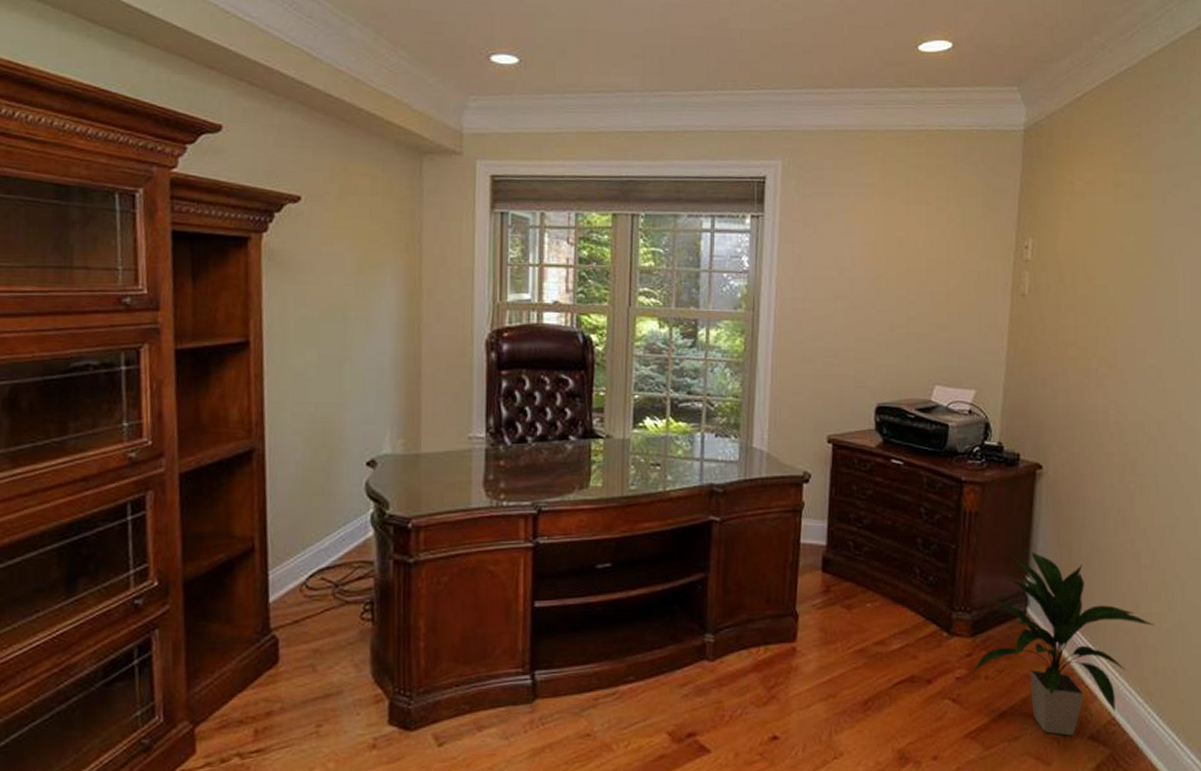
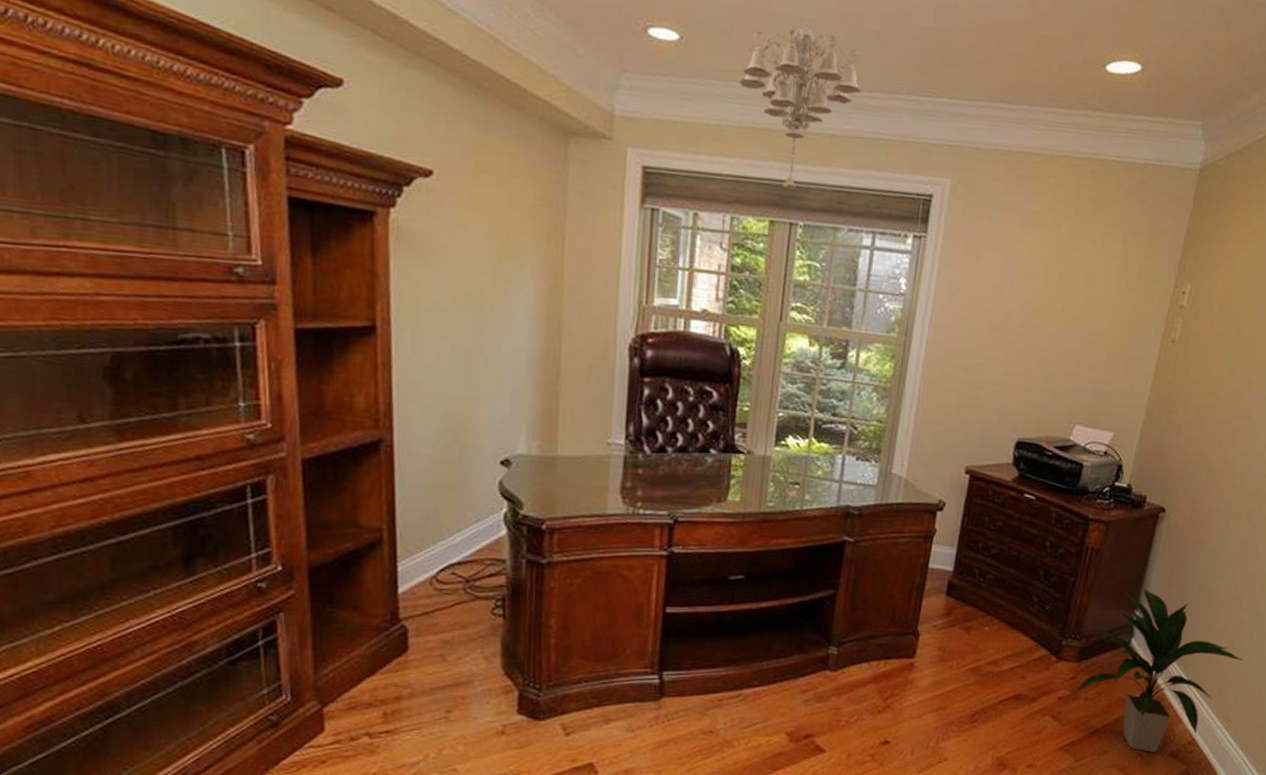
chandelier: none [576,34,690,184] -> present [739,19,863,190]

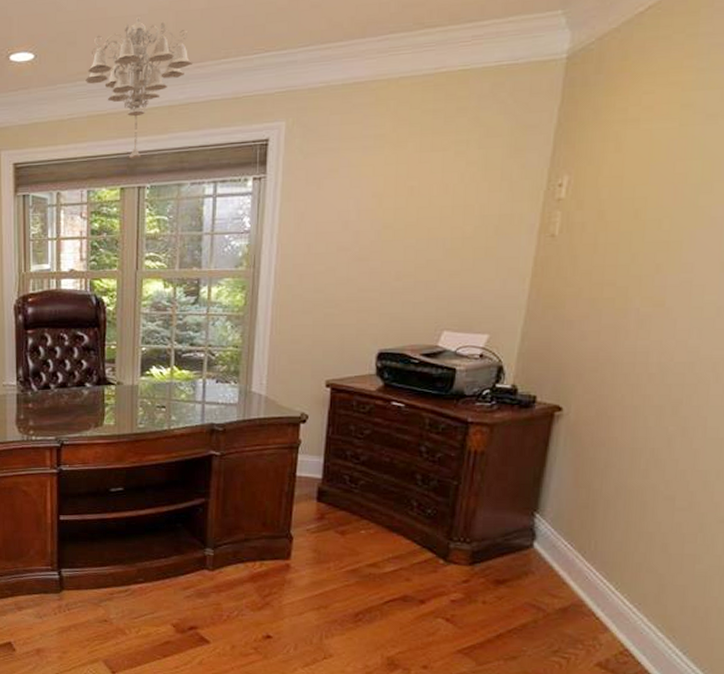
indoor plant: present [1072,589,1244,753] -> none [467,490,686,662]

